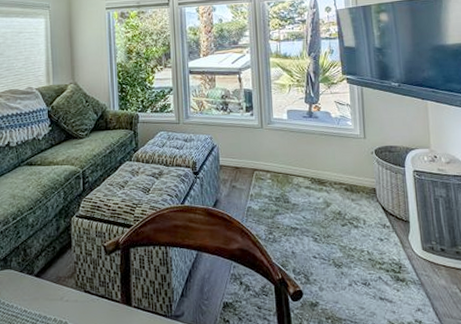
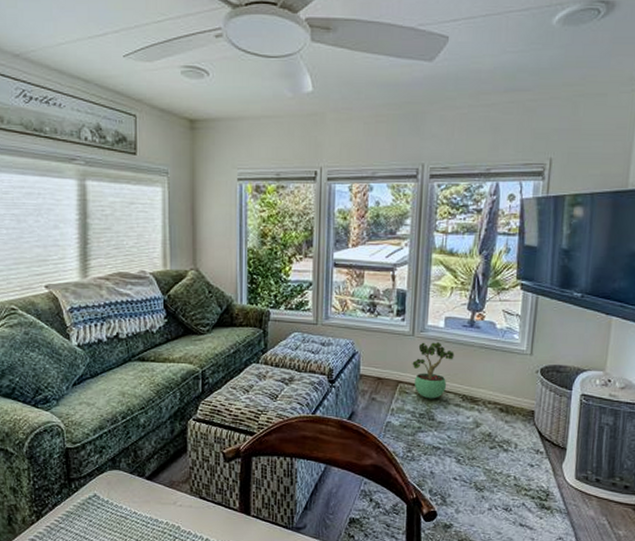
potted plant: none [264,132,299,184] -> present [412,342,455,399]

